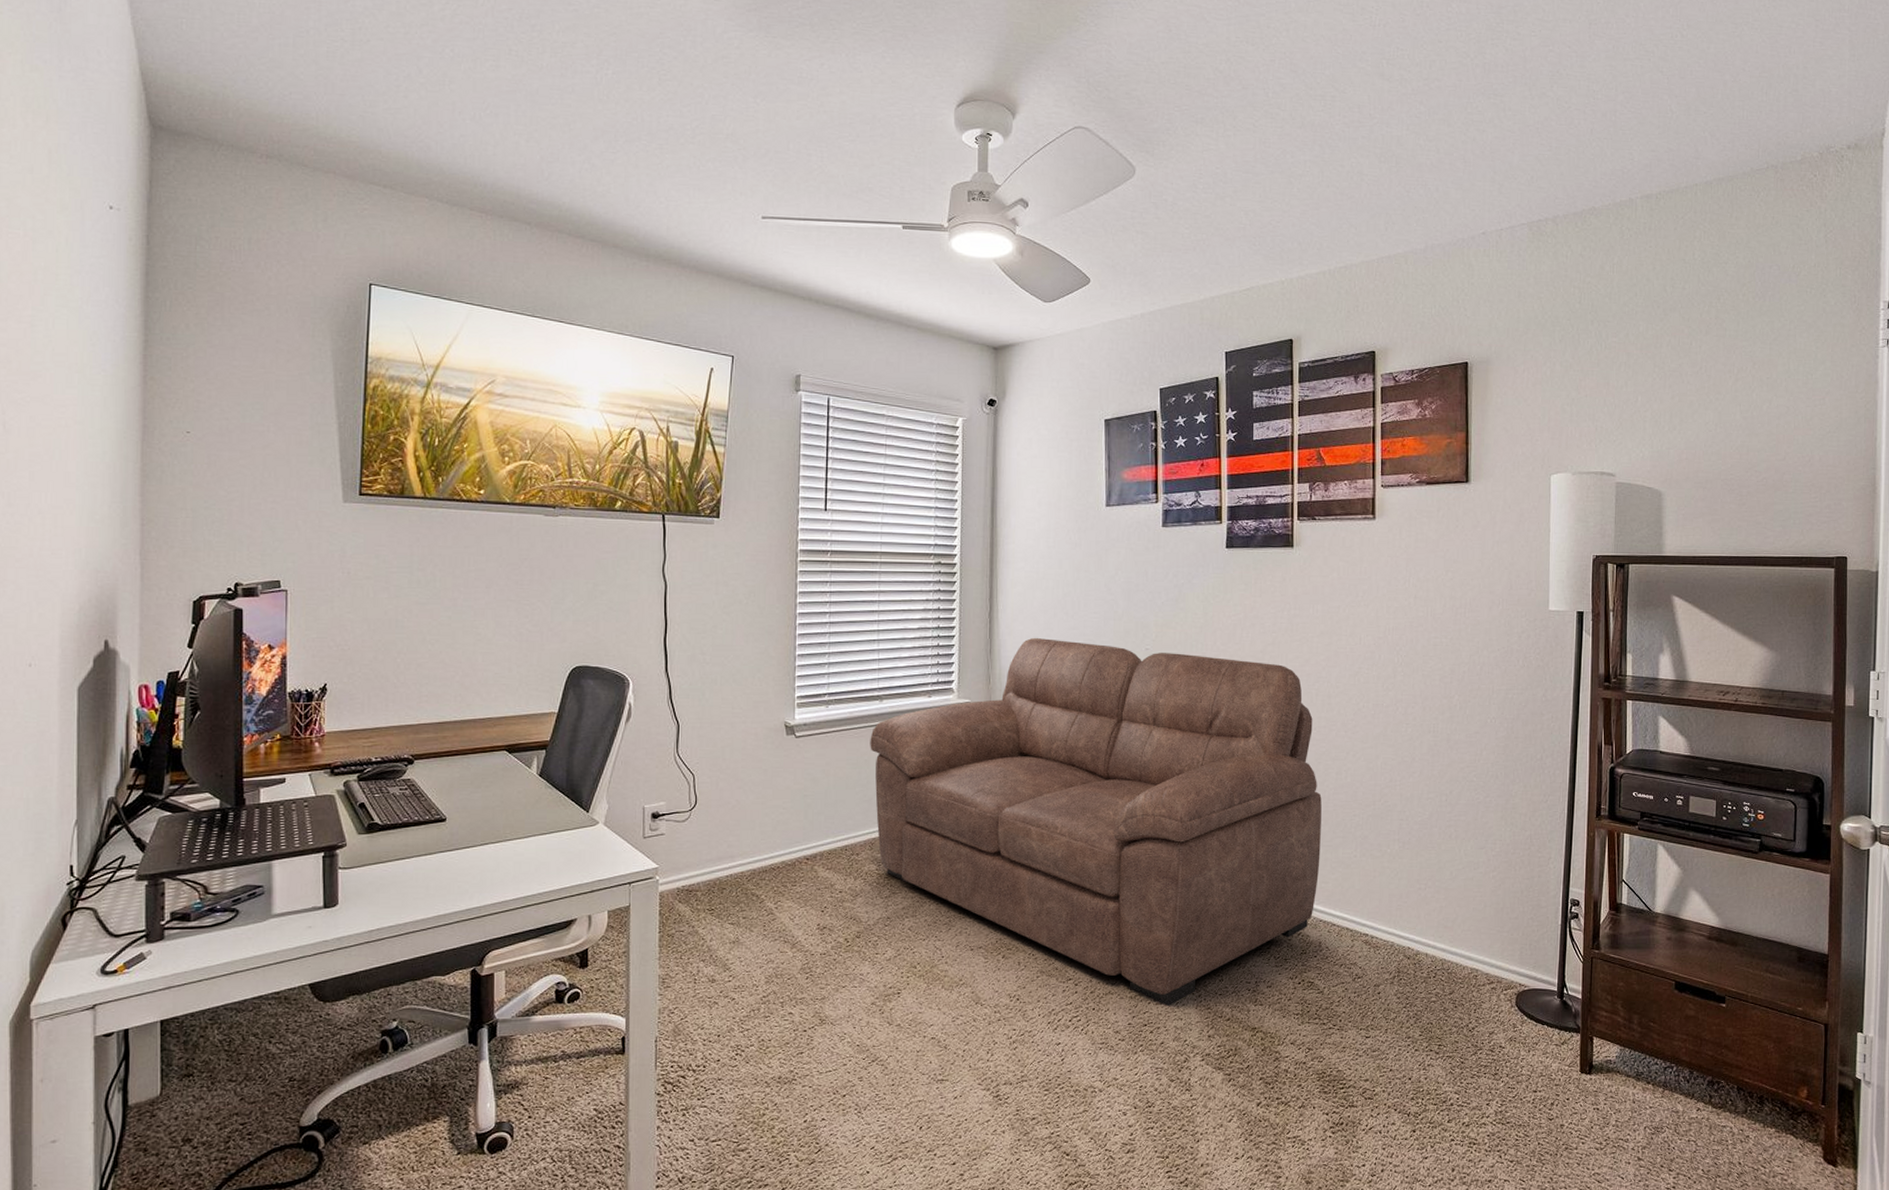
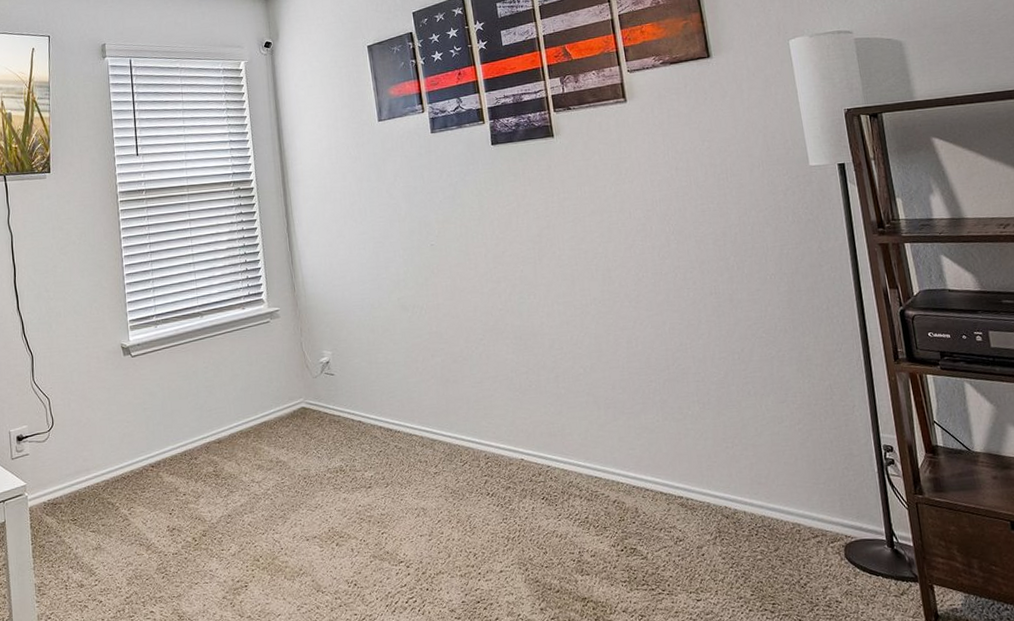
sofa: present [870,637,1322,1006] -> none [195,245,626,582]

